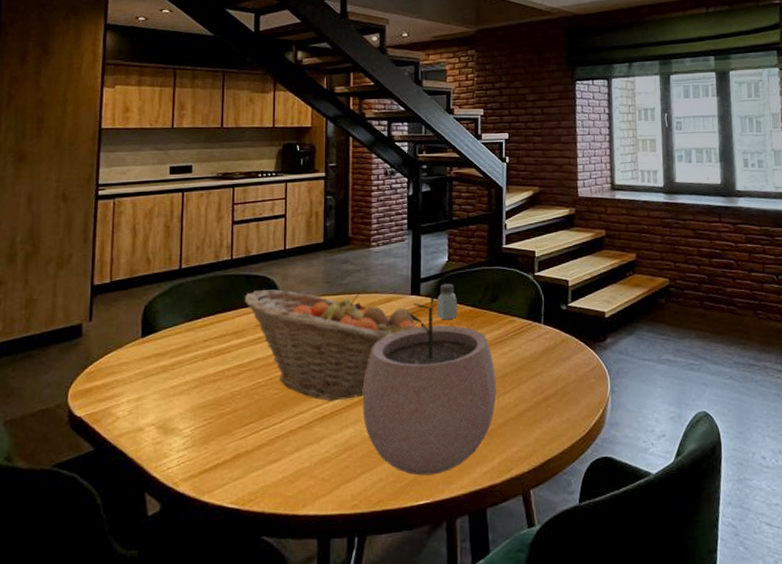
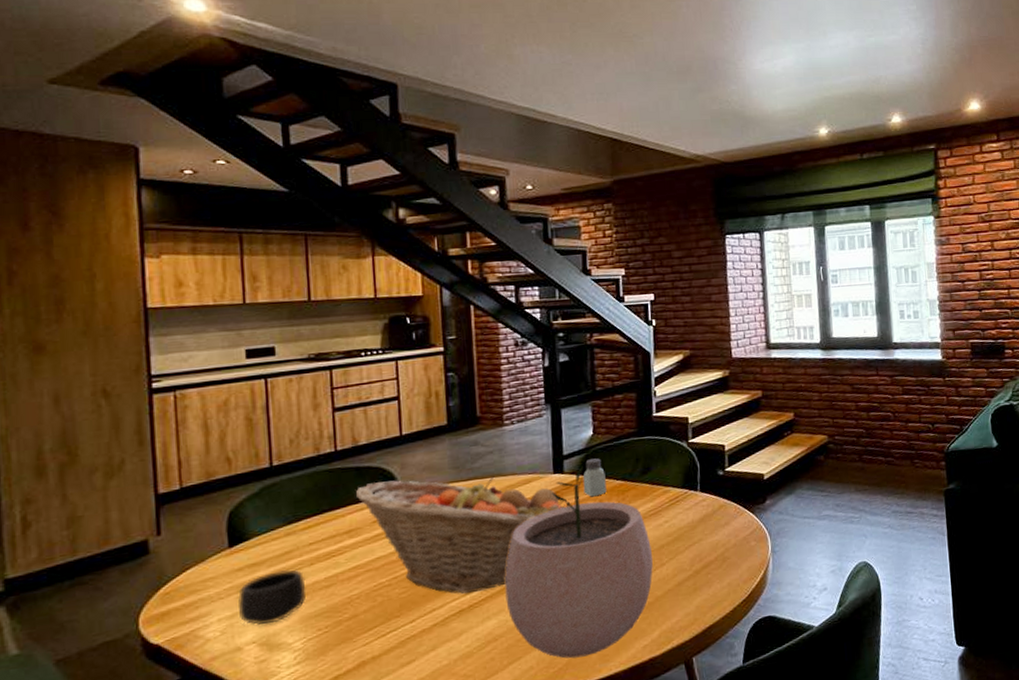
mug: none [144,362,198,410] -> present [238,569,306,626]

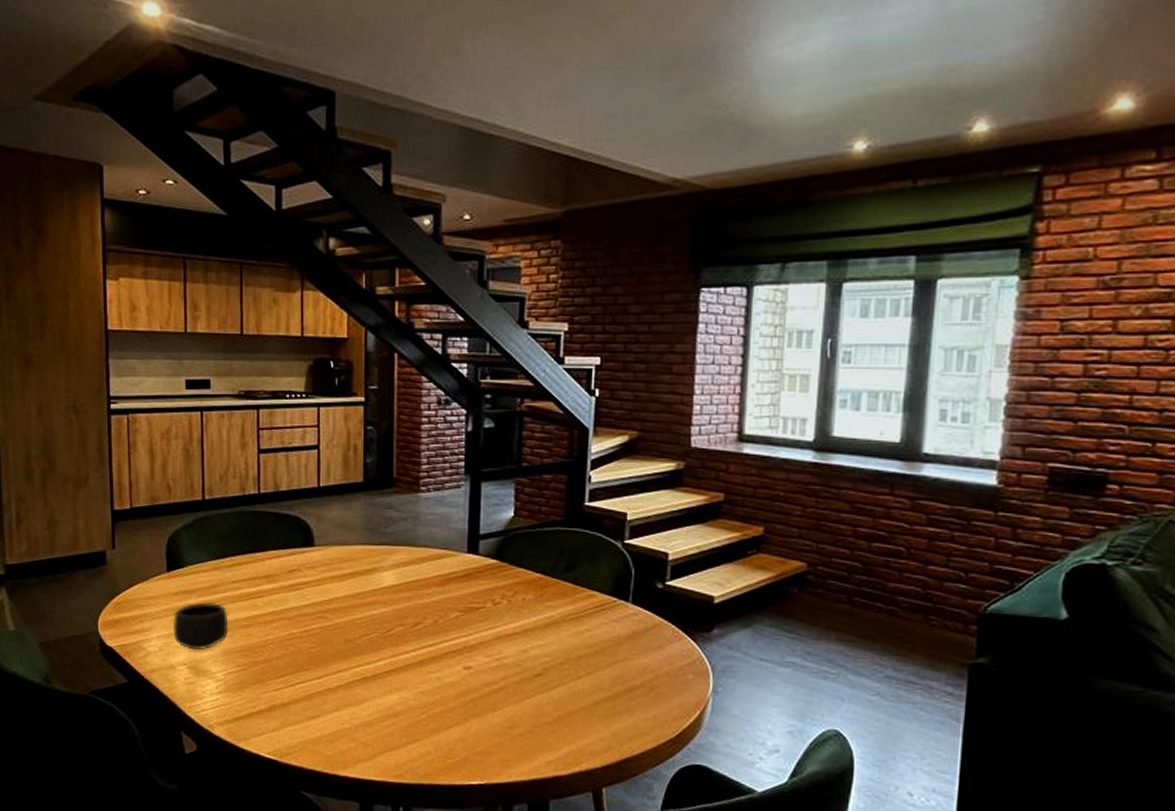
fruit basket: present [356,475,564,594] -> none [275,531,476,663]
plant pot: present [504,465,653,659] -> none [409,549,568,756]
saltshaker: present [582,458,607,497] -> none [498,544,524,587]

